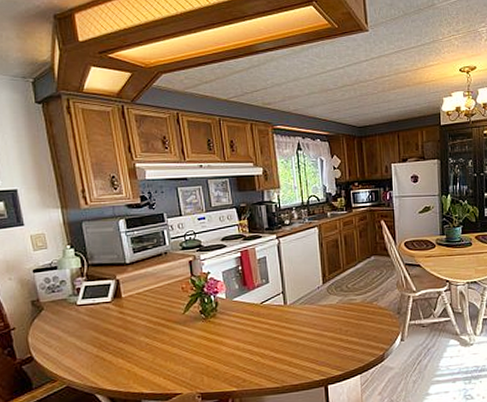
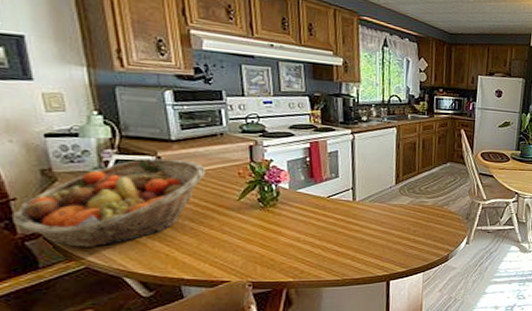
fruit basket: none [13,280,155,368] -> present [13,158,205,247]

